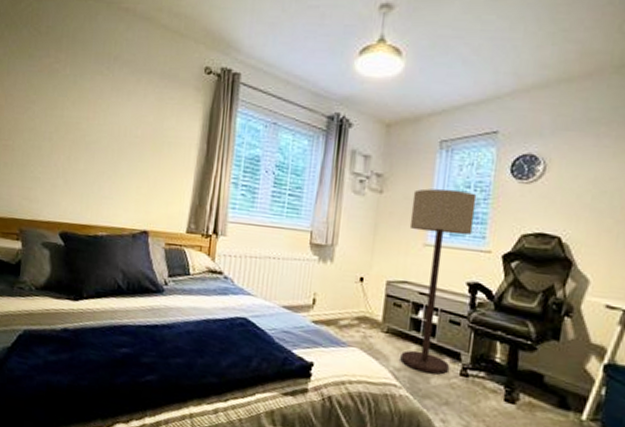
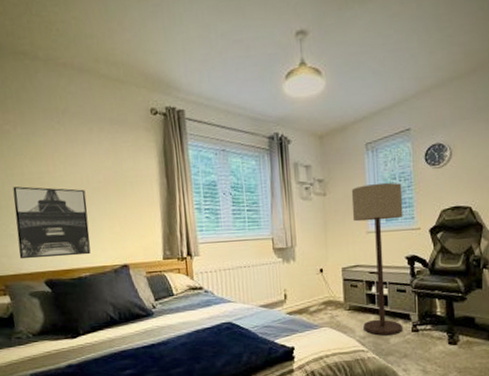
wall art: none [40,128,120,213] -> present [13,186,91,259]

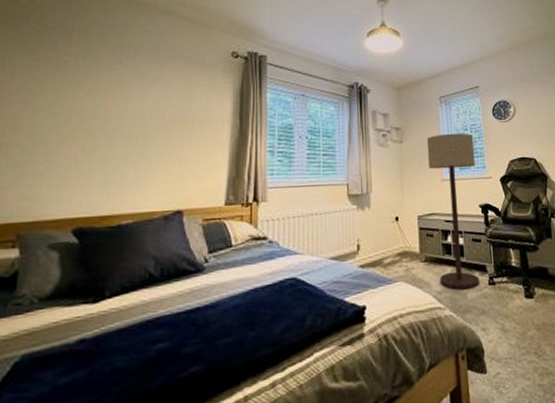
wall art: present [13,186,91,259] -> none [45,120,145,203]

